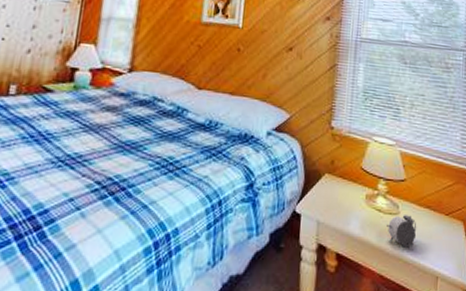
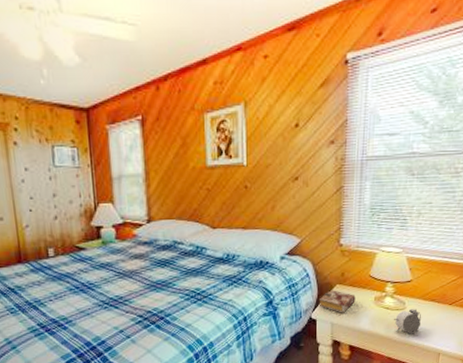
book: none [304,179,346,210] -> present [318,290,356,313]

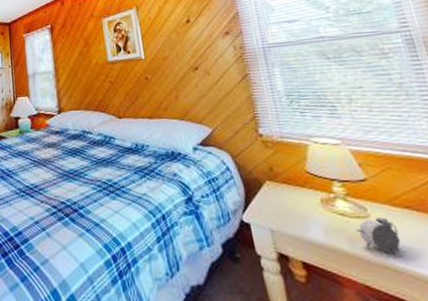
book: present [318,290,356,313] -> none [247,187,296,217]

